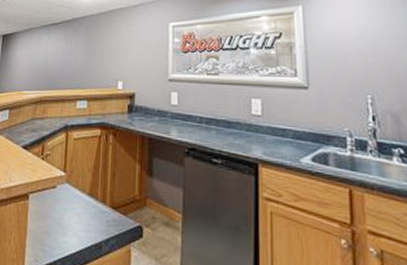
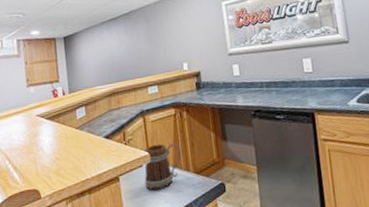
beer mug: none [54,165,99,219] -> present [144,143,181,191]

